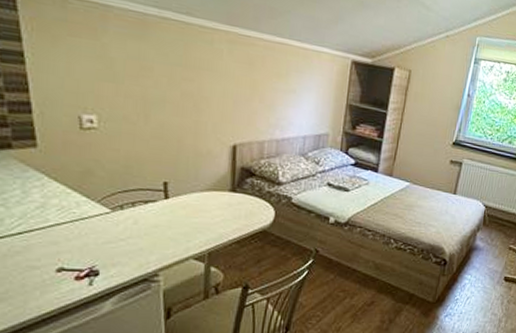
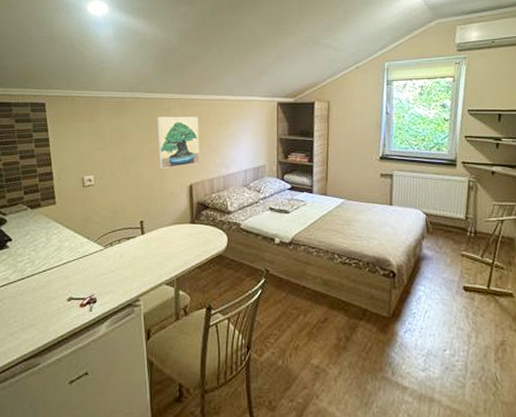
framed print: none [193,50,251,121] -> present [157,116,200,170]

